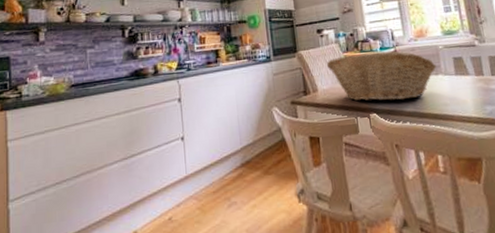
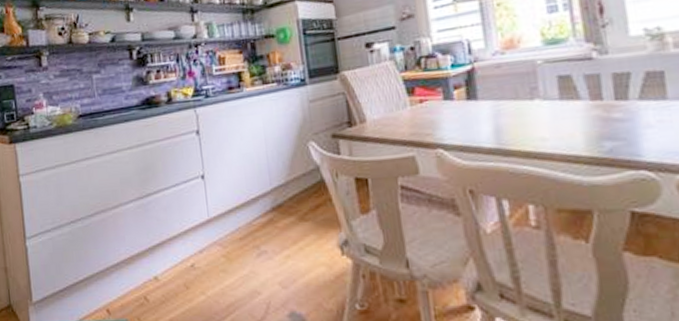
fruit basket: present [326,50,437,102] -> none [377,68,533,135]

